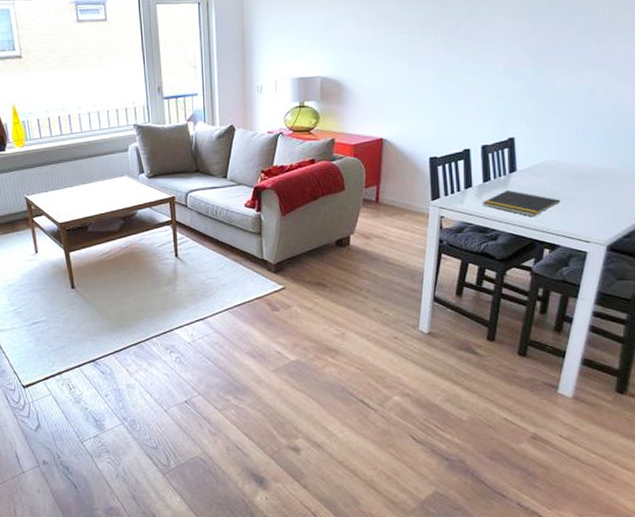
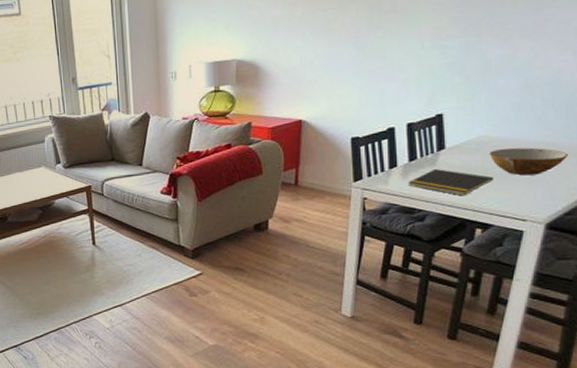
bowl: none [556,172,626,199] -> present [489,147,568,176]

